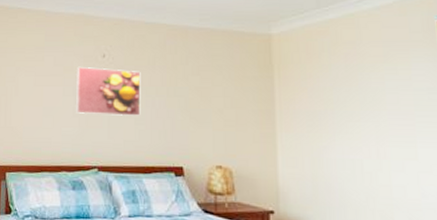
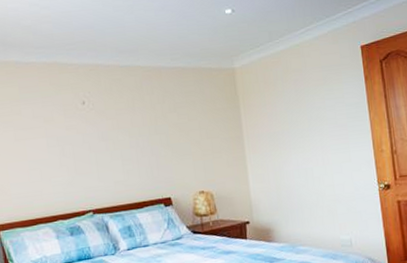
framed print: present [76,66,141,116] -> none [58,114,127,163]

